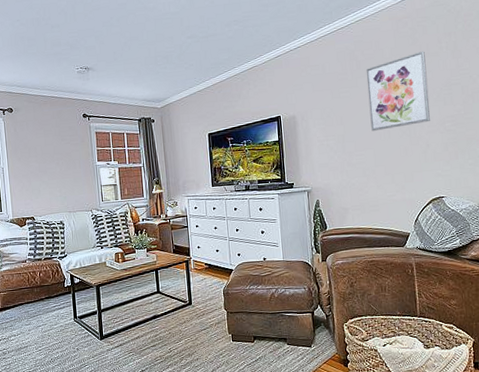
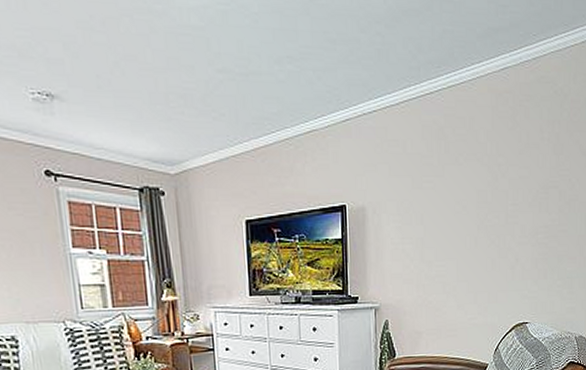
wall art: present [366,51,430,131] -> none [455,140,524,237]

